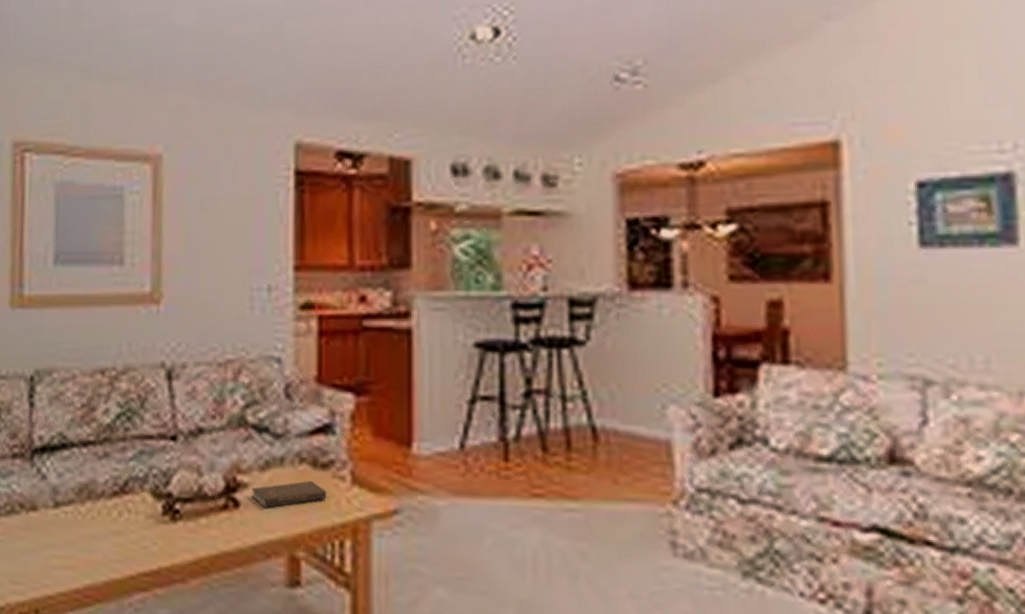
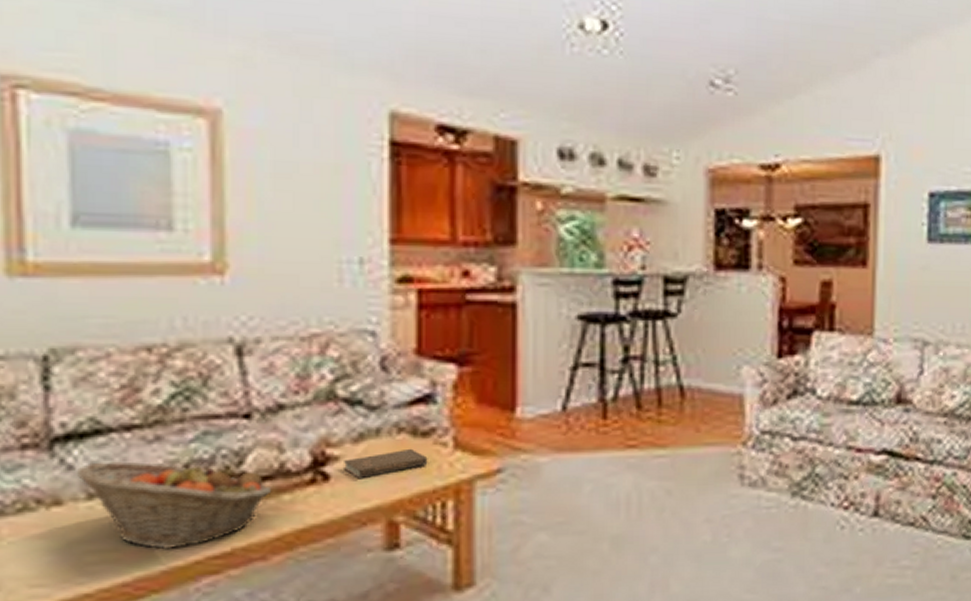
fruit basket: none [48,473,192,562] -> present [77,461,272,549]

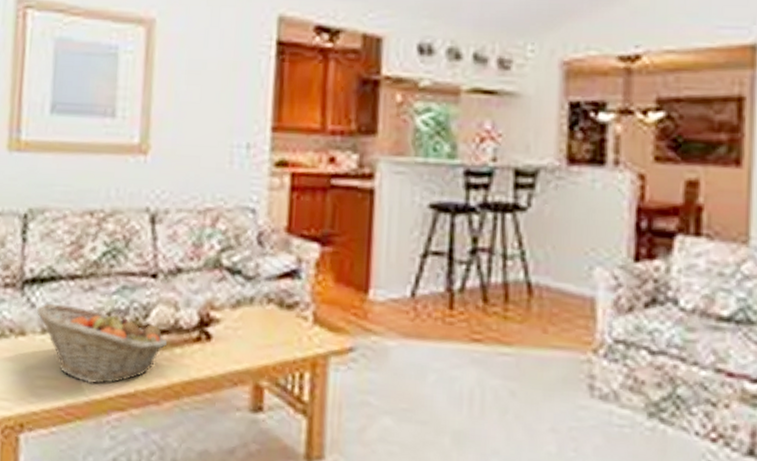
book: present [342,448,428,478] -> none [222,318,291,342]

